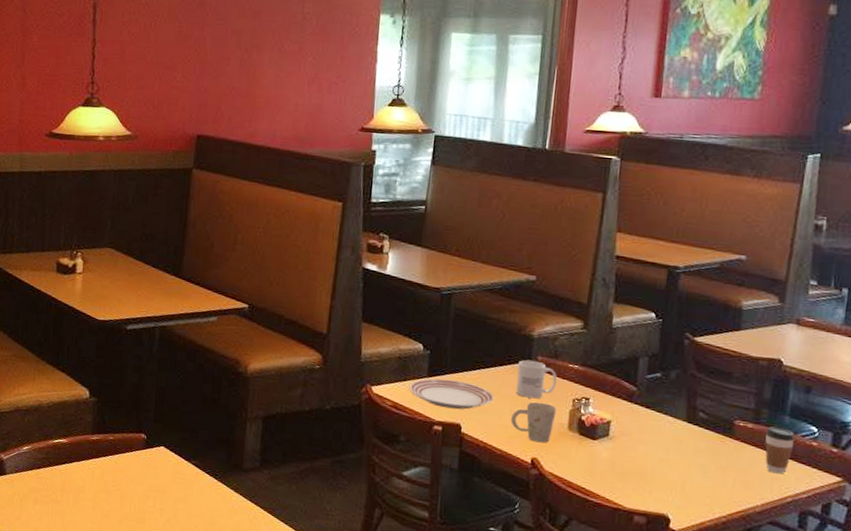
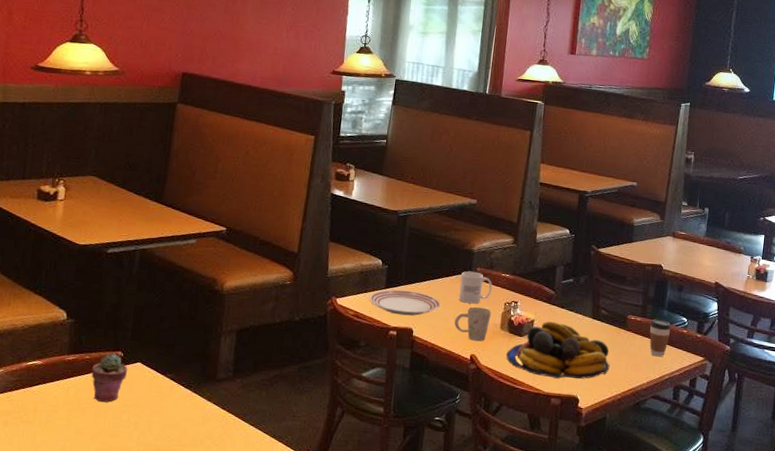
potted succulent: none [115,435,152,486] -> present [91,353,128,402]
fruit bowl: none [576,423,711,495] -> present [506,321,610,379]

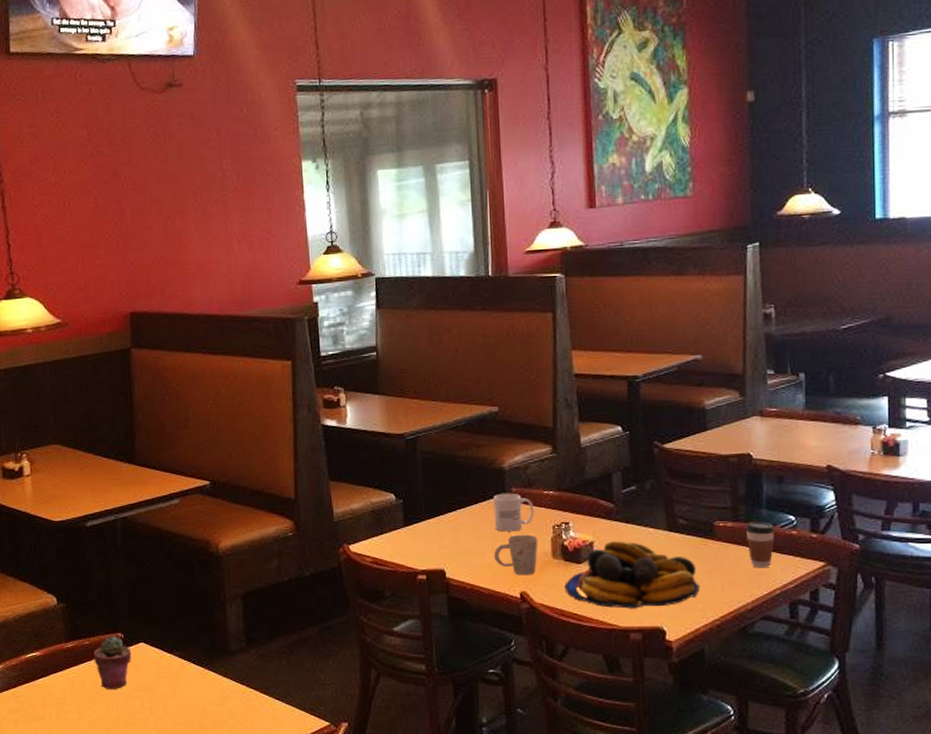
dinner plate: present [369,289,441,316] -> none [387,526,475,556]

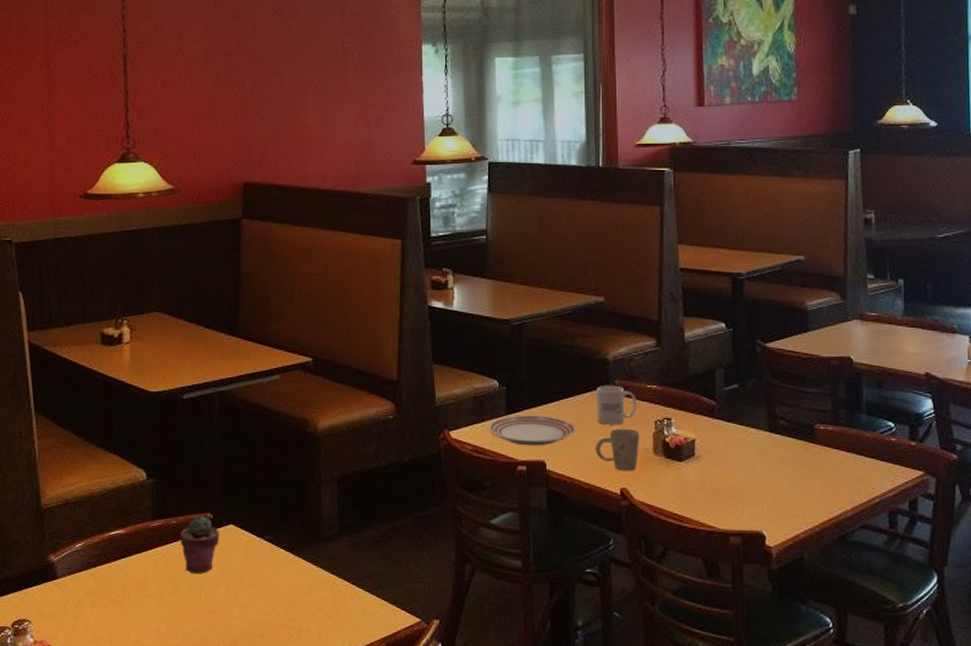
dinner plate: none [387,526,475,556] -> present [488,415,577,446]
fruit bowl: present [564,541,700,609] -> none [665,440,800,511]
coffee cup: present [745,521,775,568] -> none [845,426,875,475]

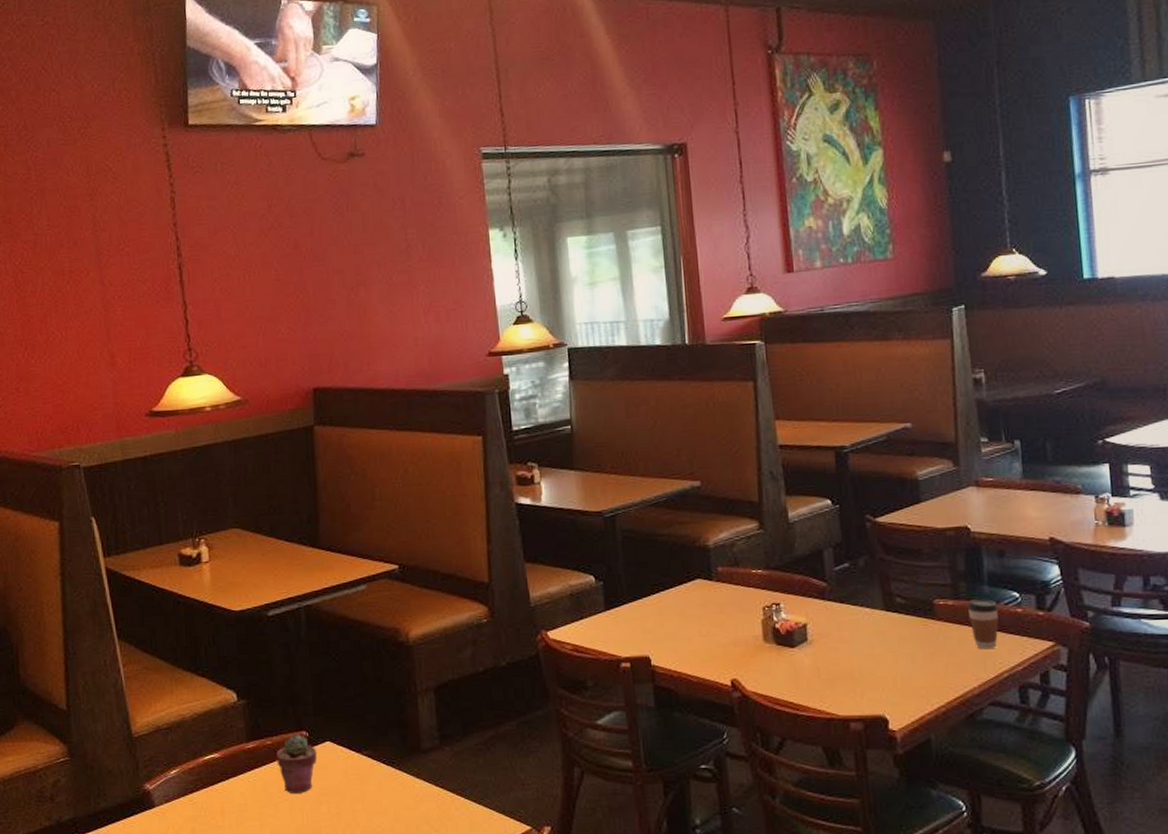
dinner plate: present [488,415,577,446] -> none [587,609,681,642]
mug: present [596,385,637,425] -> none [698,572,743,615]
mug: present [596,428,640,471] -> none [702,616,748,662]
coffee cup: none [845,426,875,475] -> present [967,599,999,650]

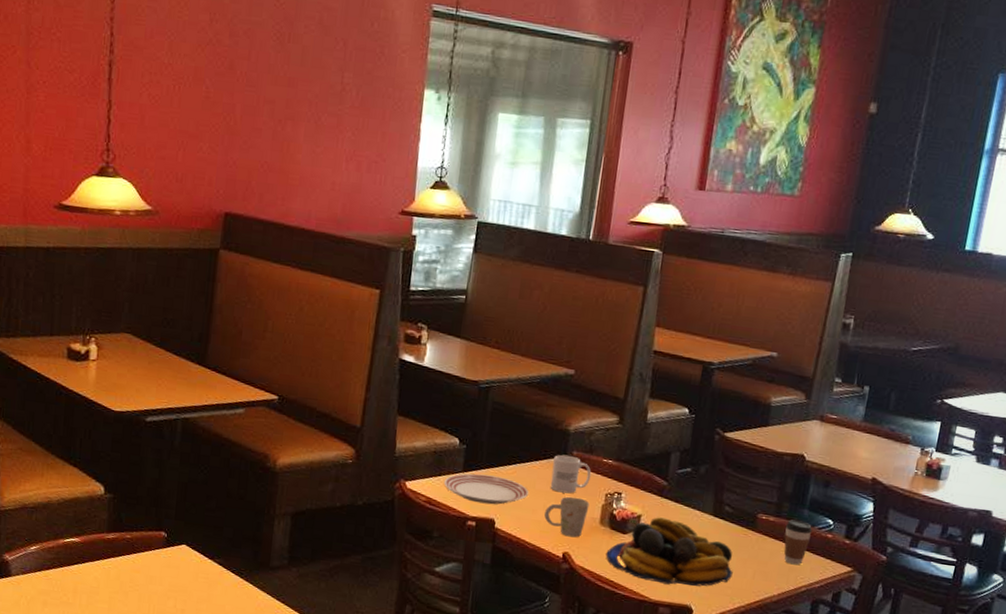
potted succulent: present [276,734,318,793] -> none [133,533,173,587]
dinner plate: none [587,609,681,642] -> present [443,473,529,505]
mug: none [698,572,743,615] -> present [550,454,592,494]
mug: none [702,616,748,662] -> present [544,496,590,538]
fruit bowl: none [778,622,923,696] -> present [606,517,733,587]

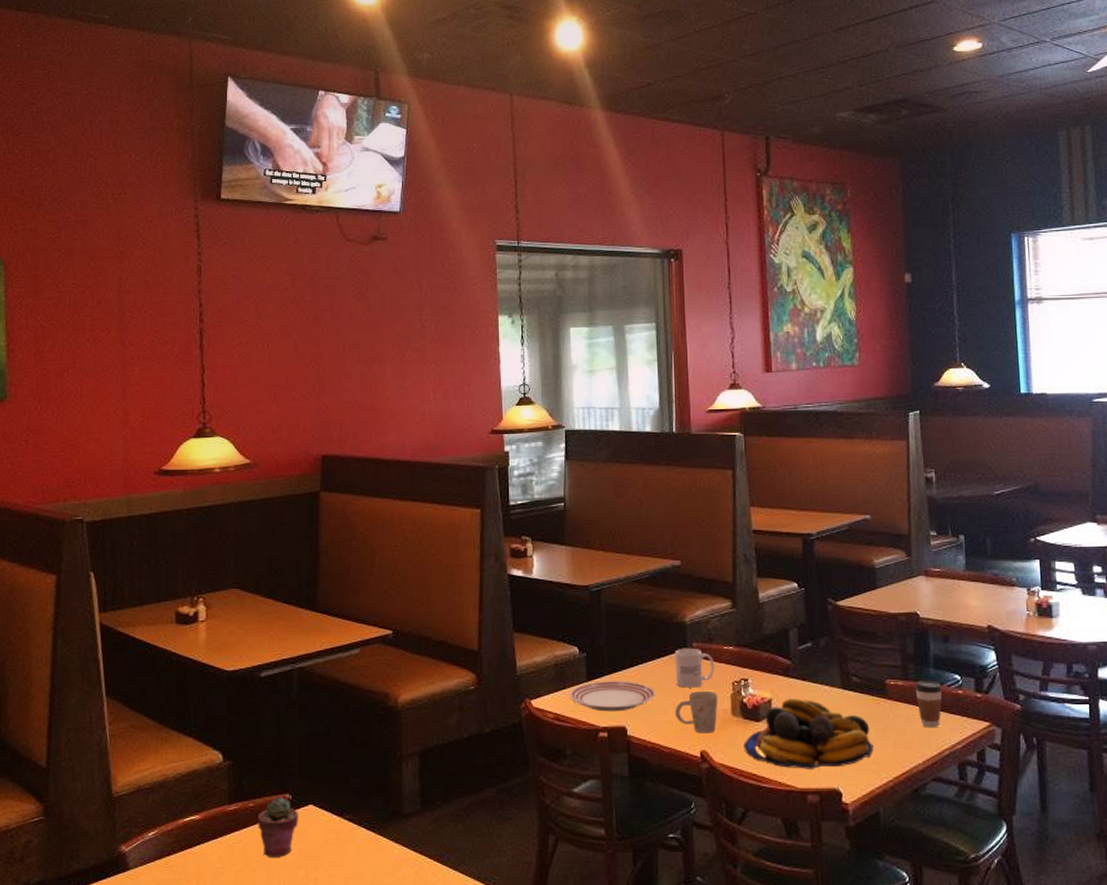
potted succulent: none [133,533,173,587] -> present [258,797,299,857]

